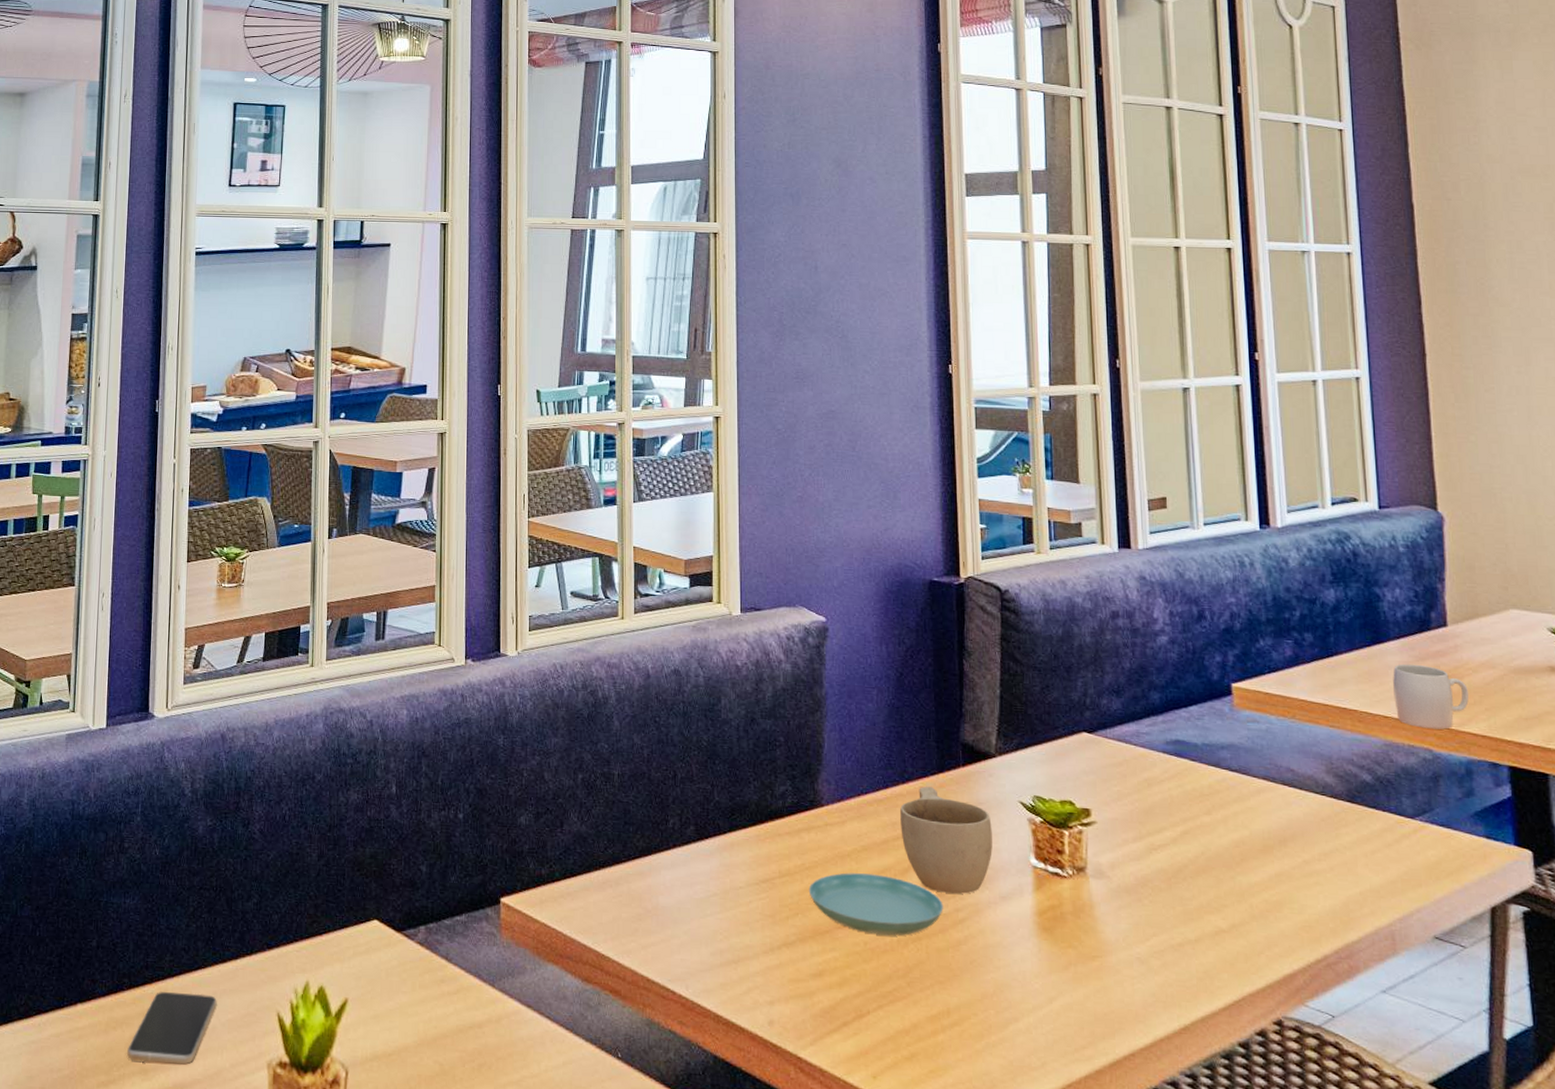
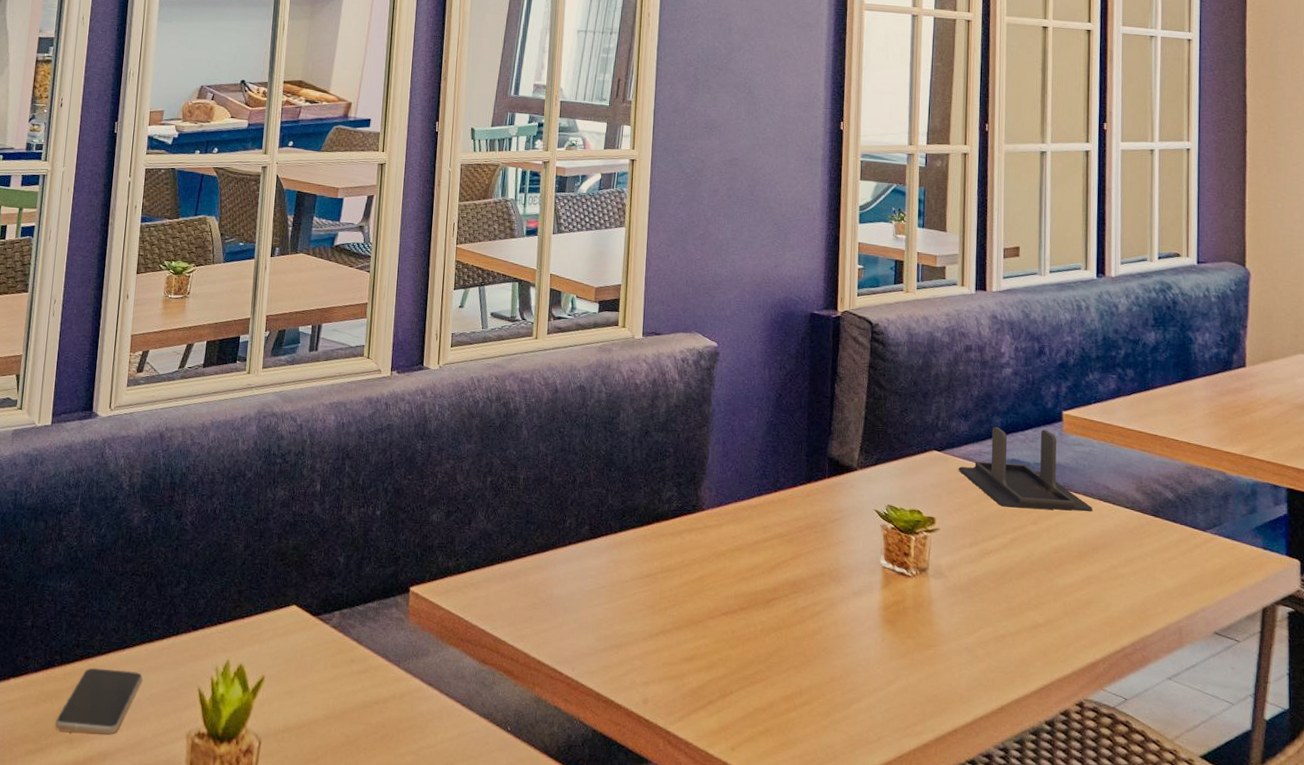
saucer: present [808,873,943,936] -> none [686,569,803,626]
cup: present [900,786,992,894] -> none [770,494,850,590]
napkin holder: none [1113,703,1276,799] -> present [958,427,1093,512]
mug: present [1392,663,1469,730] -> none [1196,398,1259,456]

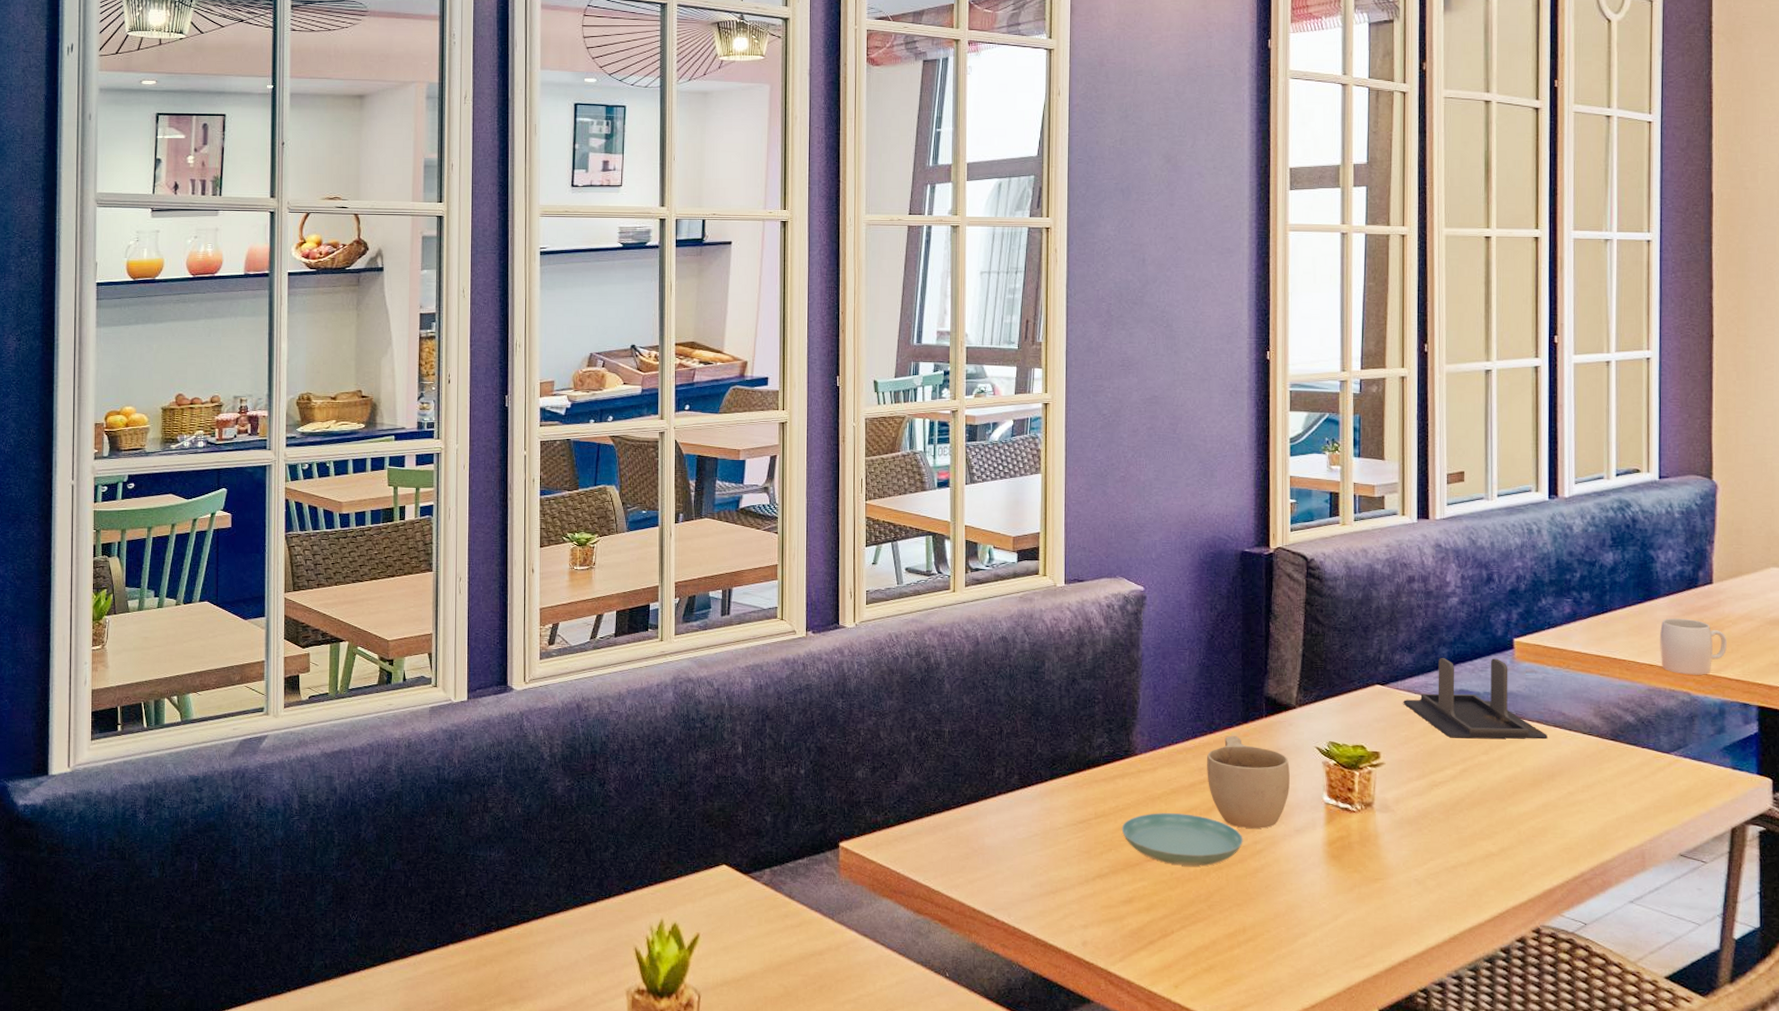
mobile phone: present [55,668,143,735] -> none [497,932,579,994]
saucer: none [686,569,803,626] -> present [1121,813,1243,866]
cup: none [770,494,850,590] -> present [1207,735,1290,828]
mug: none [1196,398,1259,456] -> present [1659,618,1727,675]

